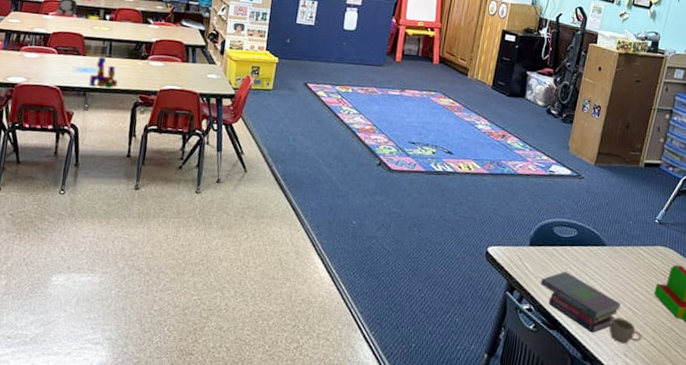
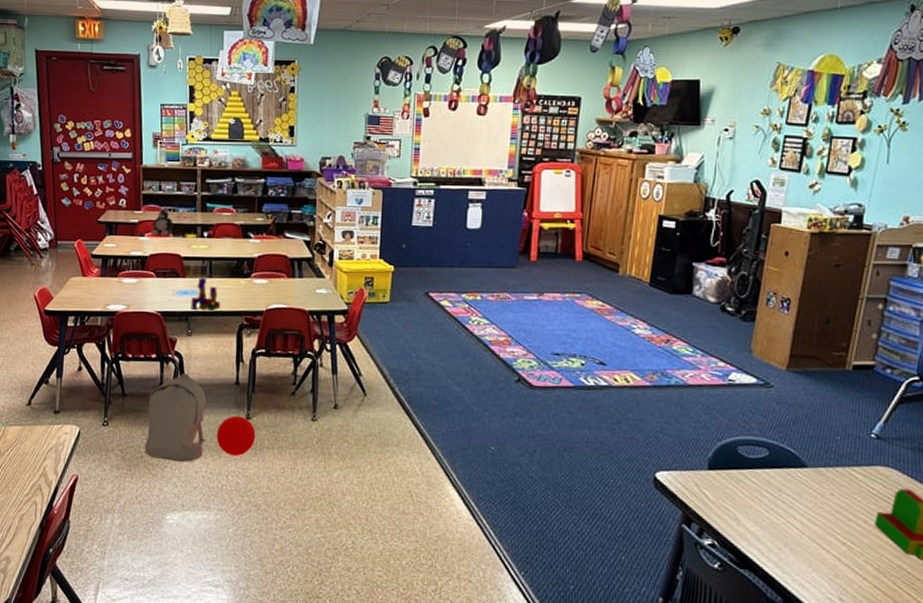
backpack: none [35,144,99,228] -> present [144,373,207,462]
ball: none [105,186,143,223] -> present [216,416,256,456]
books: present [541,271,620,333] -> none [725,498,830,573]
cup: present [609,317,642,344] -> none [816,553,862,585]

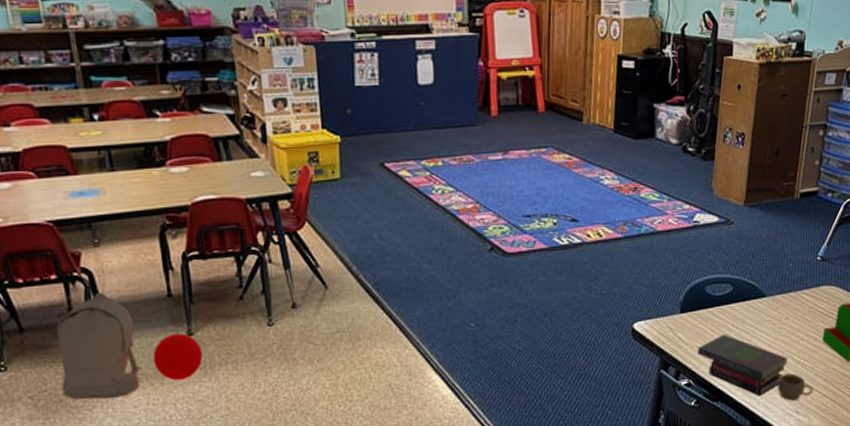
plush toy: present [150,208,174,237] -> none [18,87,51,126]
toy blocks: present [191,277,221,310] -> none [91,172,133,213]
books: none [725,498,830,573] -> present [698,333,787,396]
cup: none [816,553,862,585] -> present [777,373,814,401]

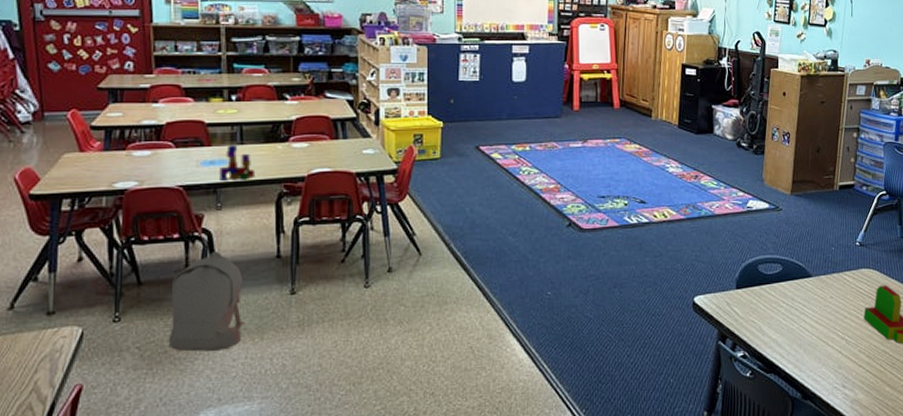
toy blocks: none [91,172,133,213] -> present [219,145,256,180]
ball: present [152,333,204,380] -> none [256,292,303,336]
books: present [698,333,787,396] -> none [752,309,833,370]
cup: present [777,373,814,401] -> none [824,349,858,375]

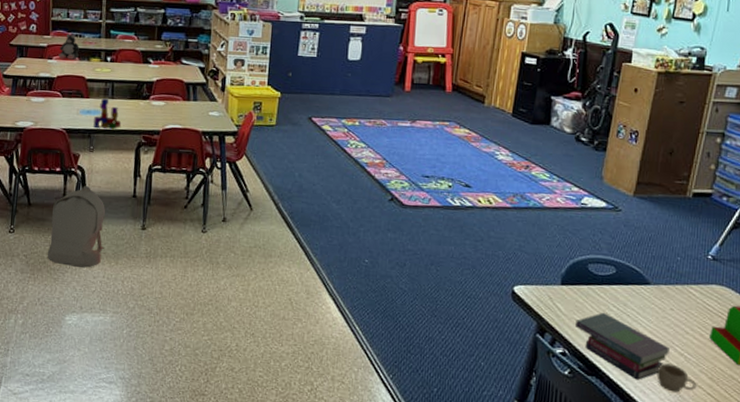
plush toy: none [166,70,195,103] -> present [58,34,80,61]
books: none [752,309,833,370] -> present [575,312,669,380]
cup: none [824,349,858,375] -> present [657,363,697,392]

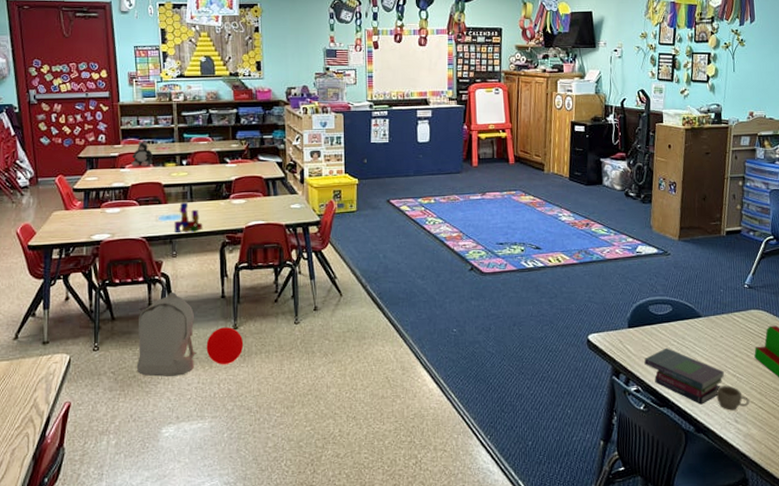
ball: none [113,226,151,263] -> present [206,327,244,364]

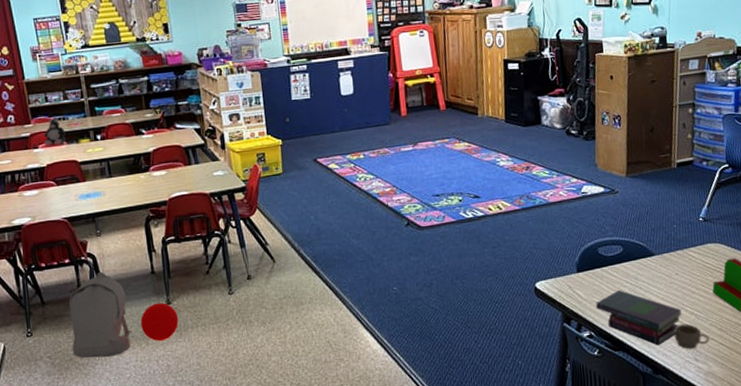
toy blocks: present [174,202,203,232] -> none [95,178,125,210]

